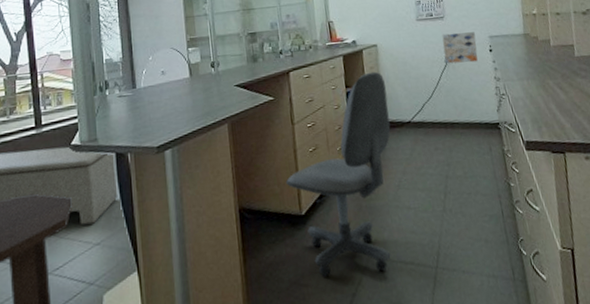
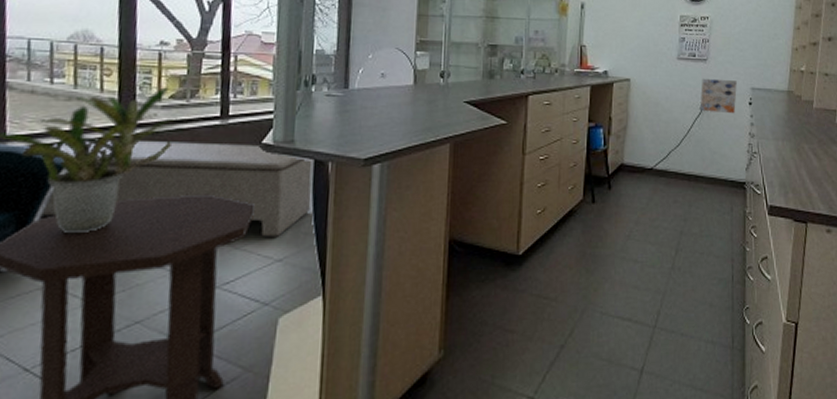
office chair: present [285,71,391,277] -> none [505,108,632,325]

